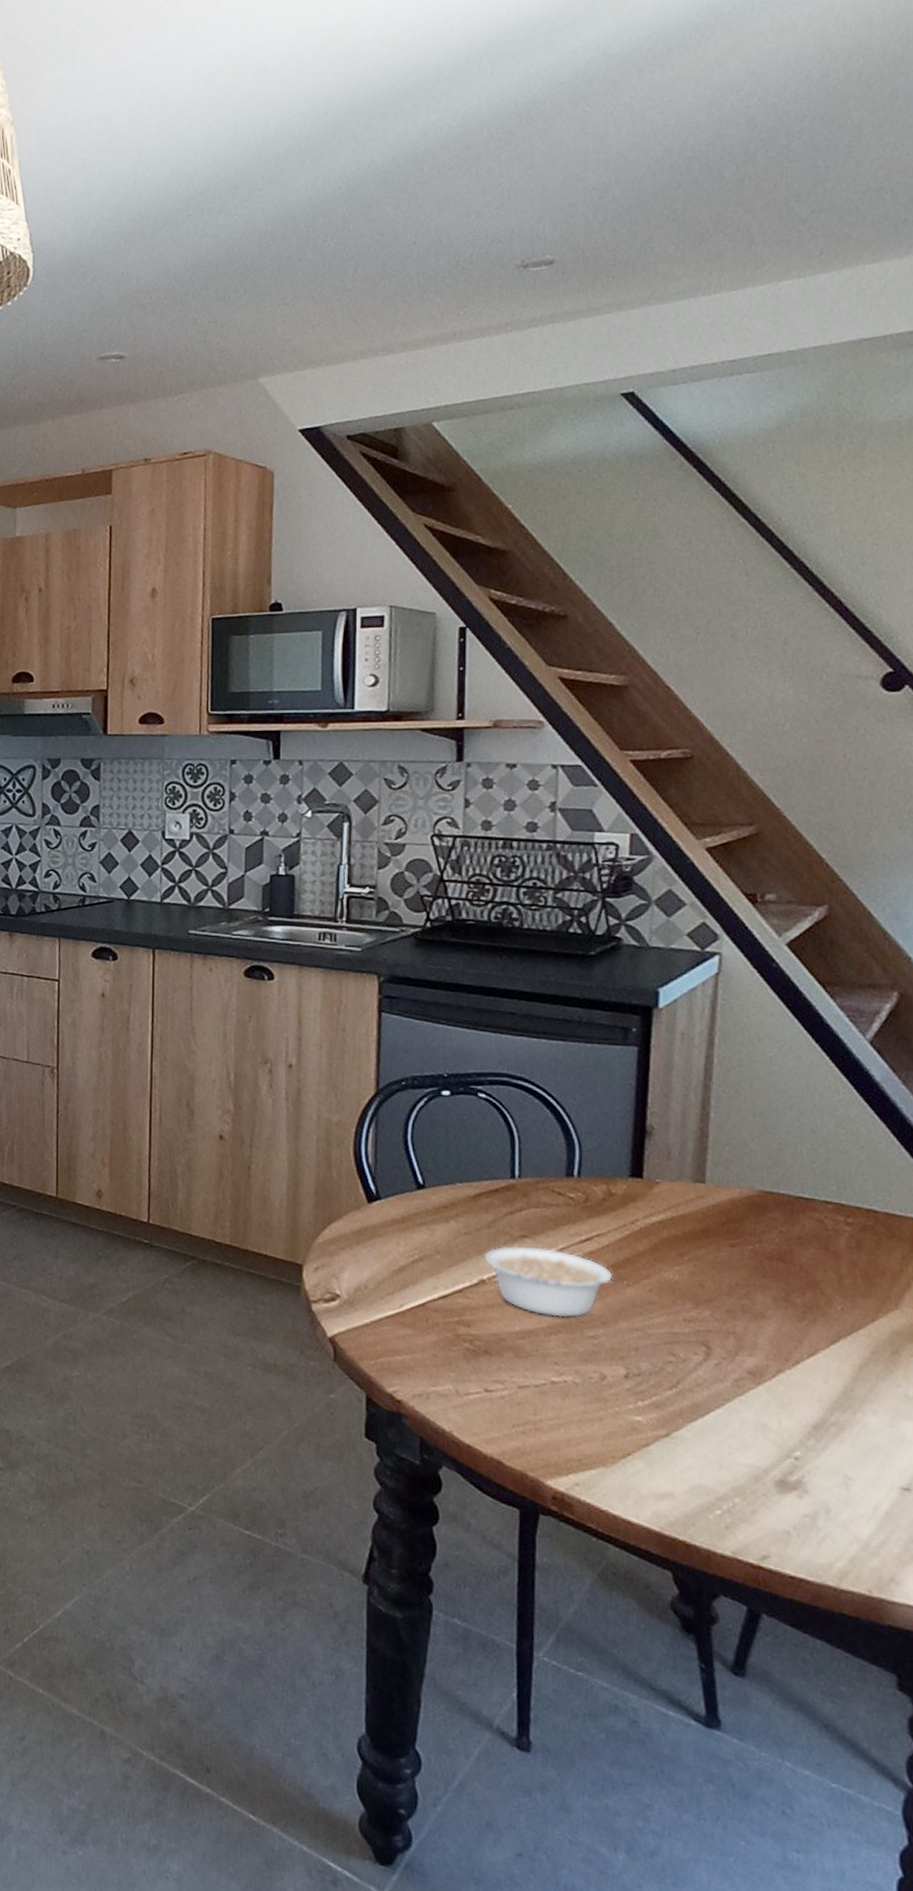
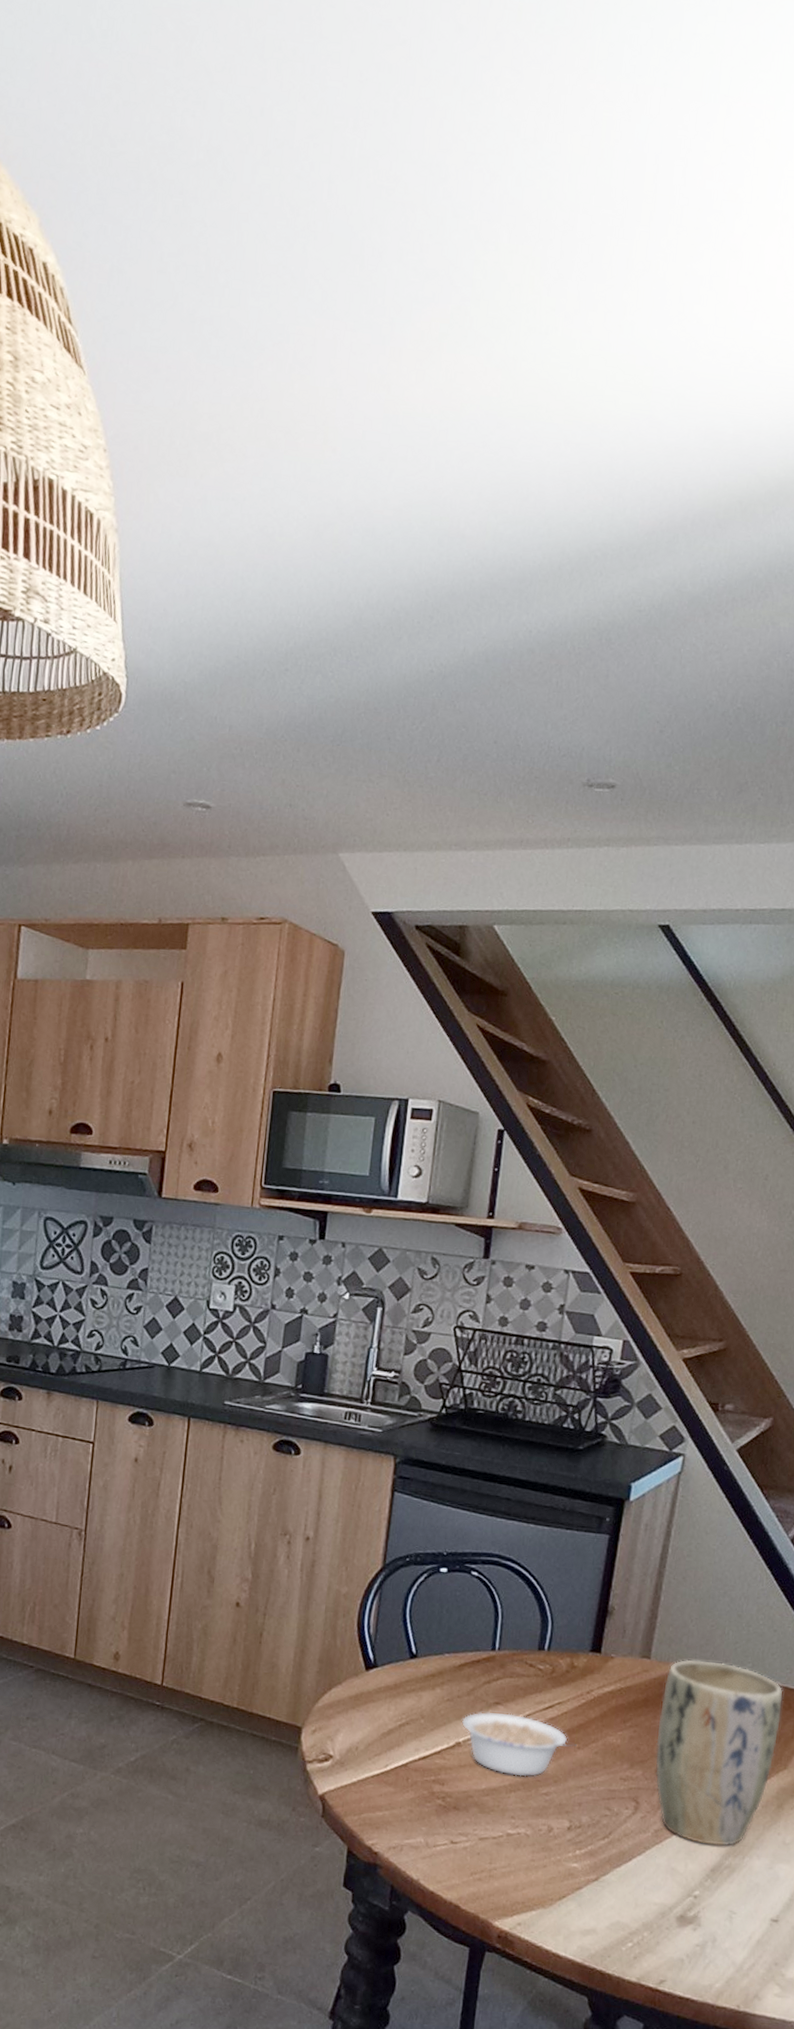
plant pot: none [724,1183,883,1399] -> present [655,1659,783,1846]

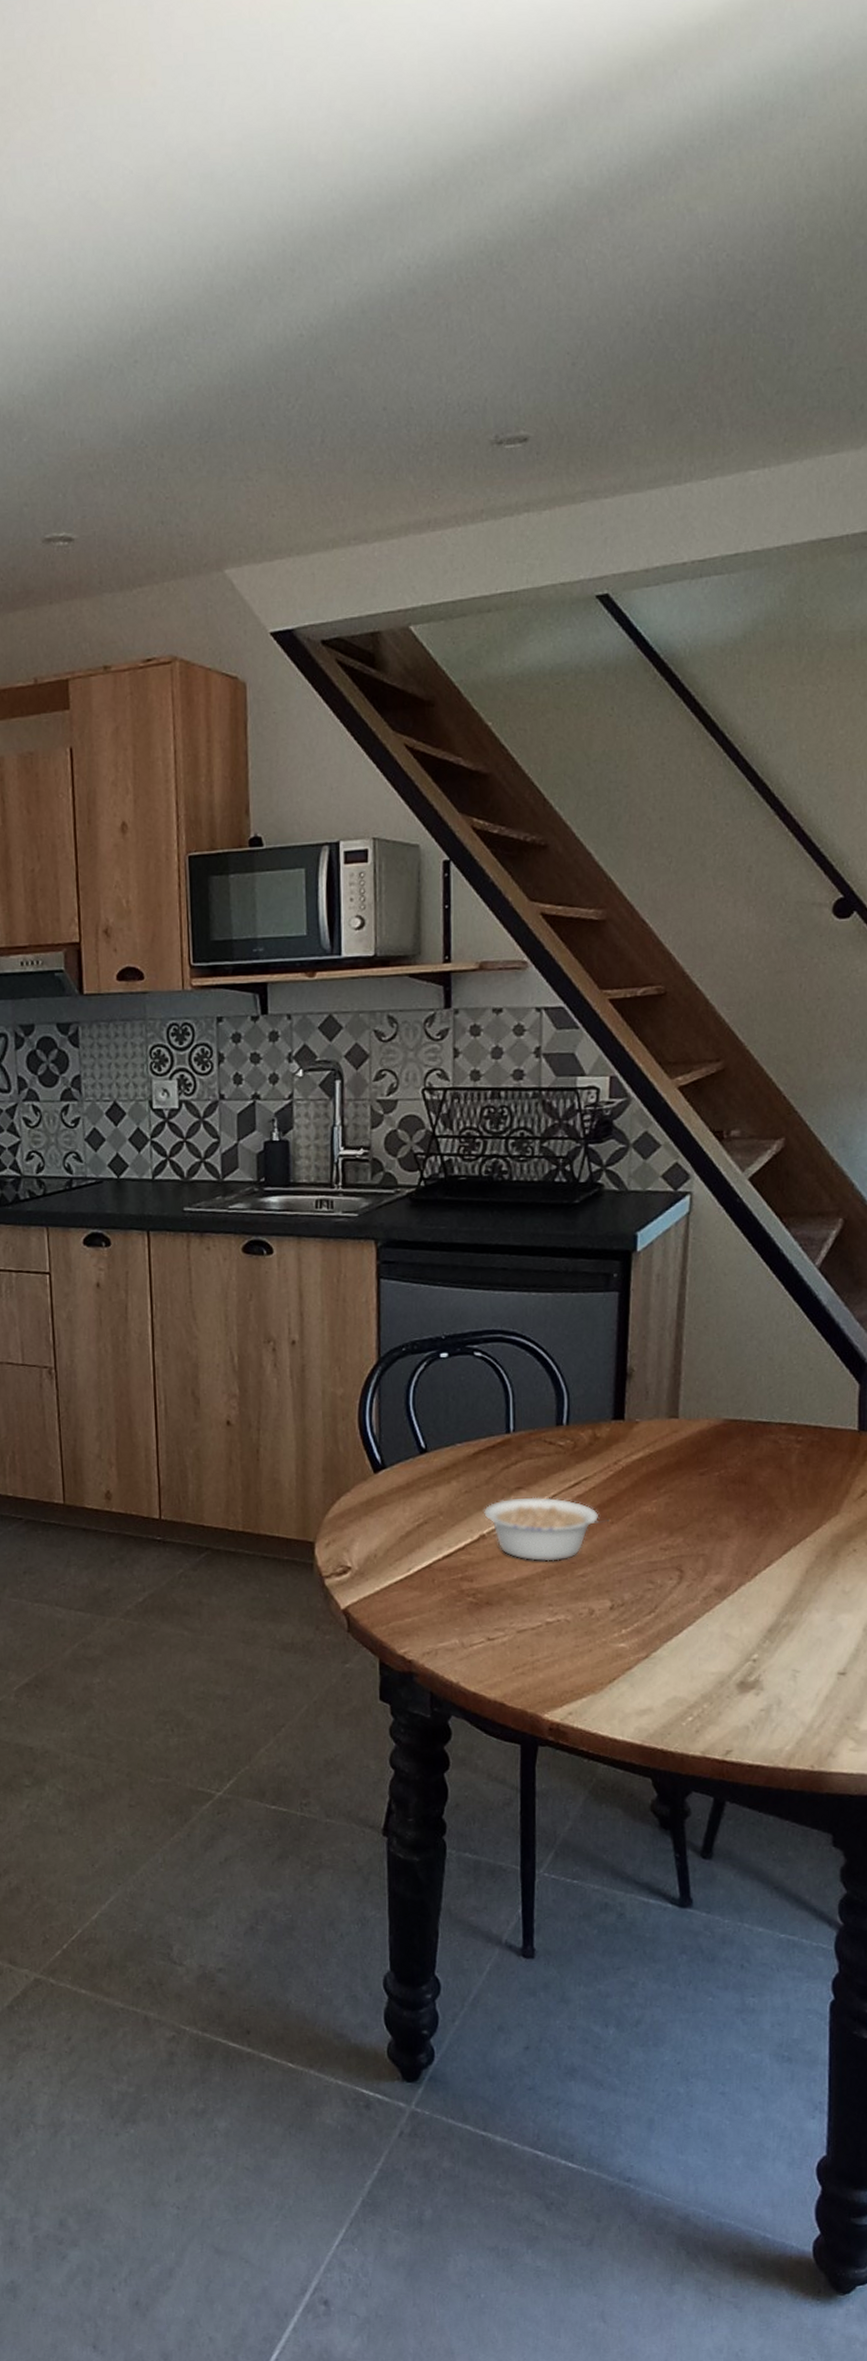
plant pot: present [655,1659,783,1846] -> none [695,1411,827,1605]

